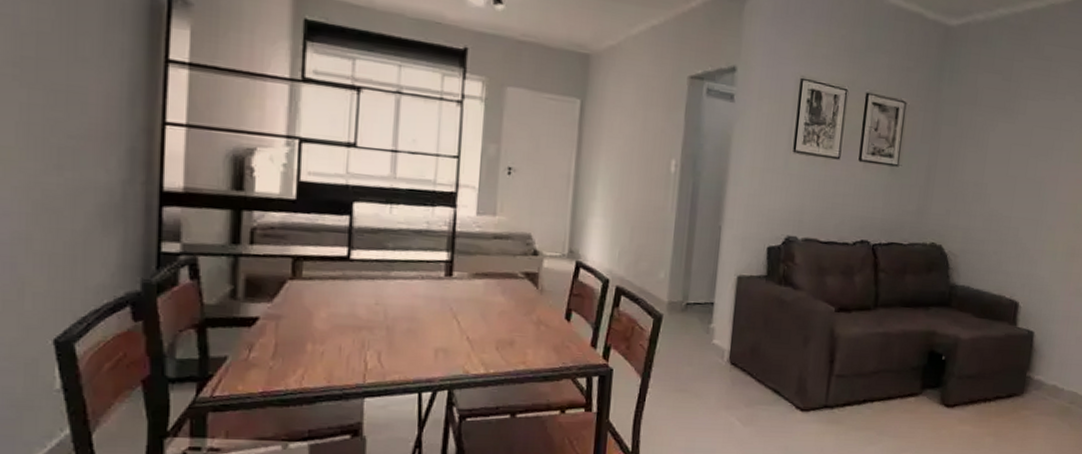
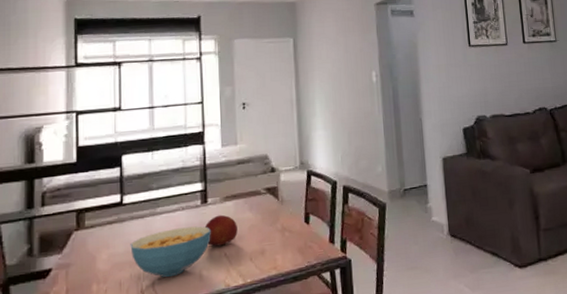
cereal bowl: none [355,298,453,352] -> present [130,226,211,278]
fruit: none [446,292,486,329] -> present [204,214,238,247]

